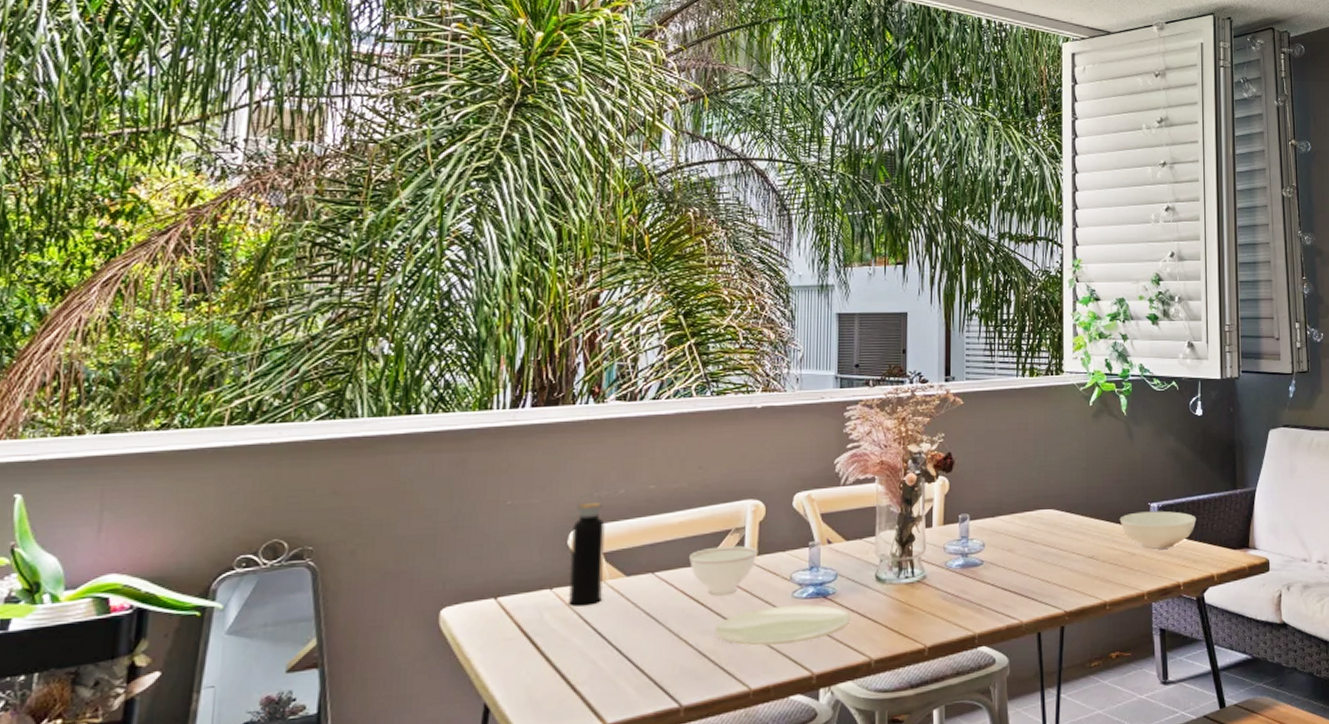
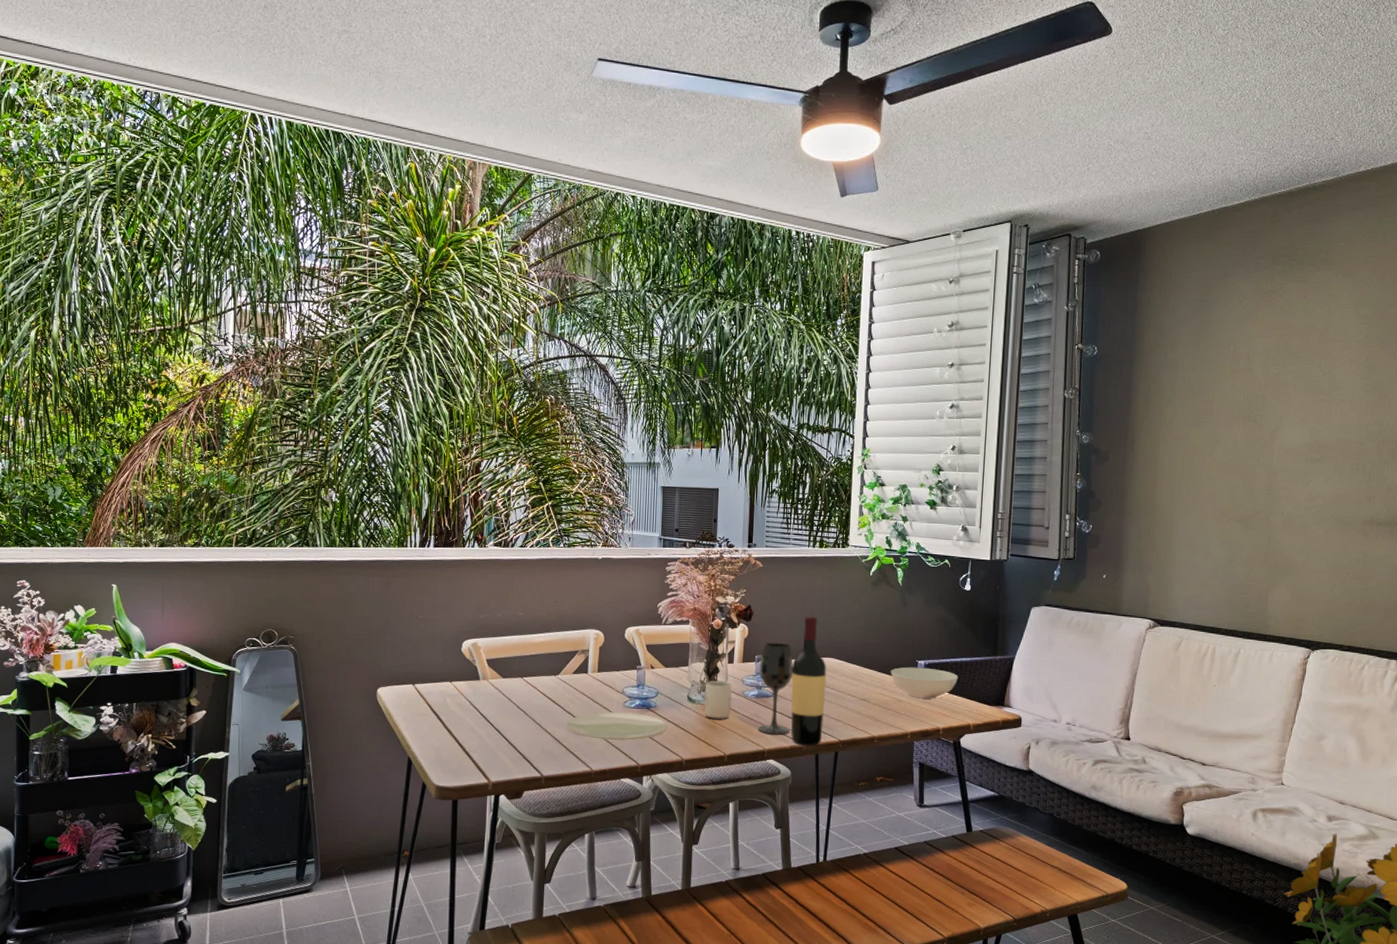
water bottle: present [567,494,605,607] -> none [462,615,487,697]
bowl: present [688,545,758,596] -> none [547,662,599,700]
mug: none [895,550,932,602] -> present [703,680,732,719]
wine glass: none [964,495,1005,614] -> present [758,642,794,735]
wine bottle: none [1004,459,1046,622] -> present [791,616,827,745]

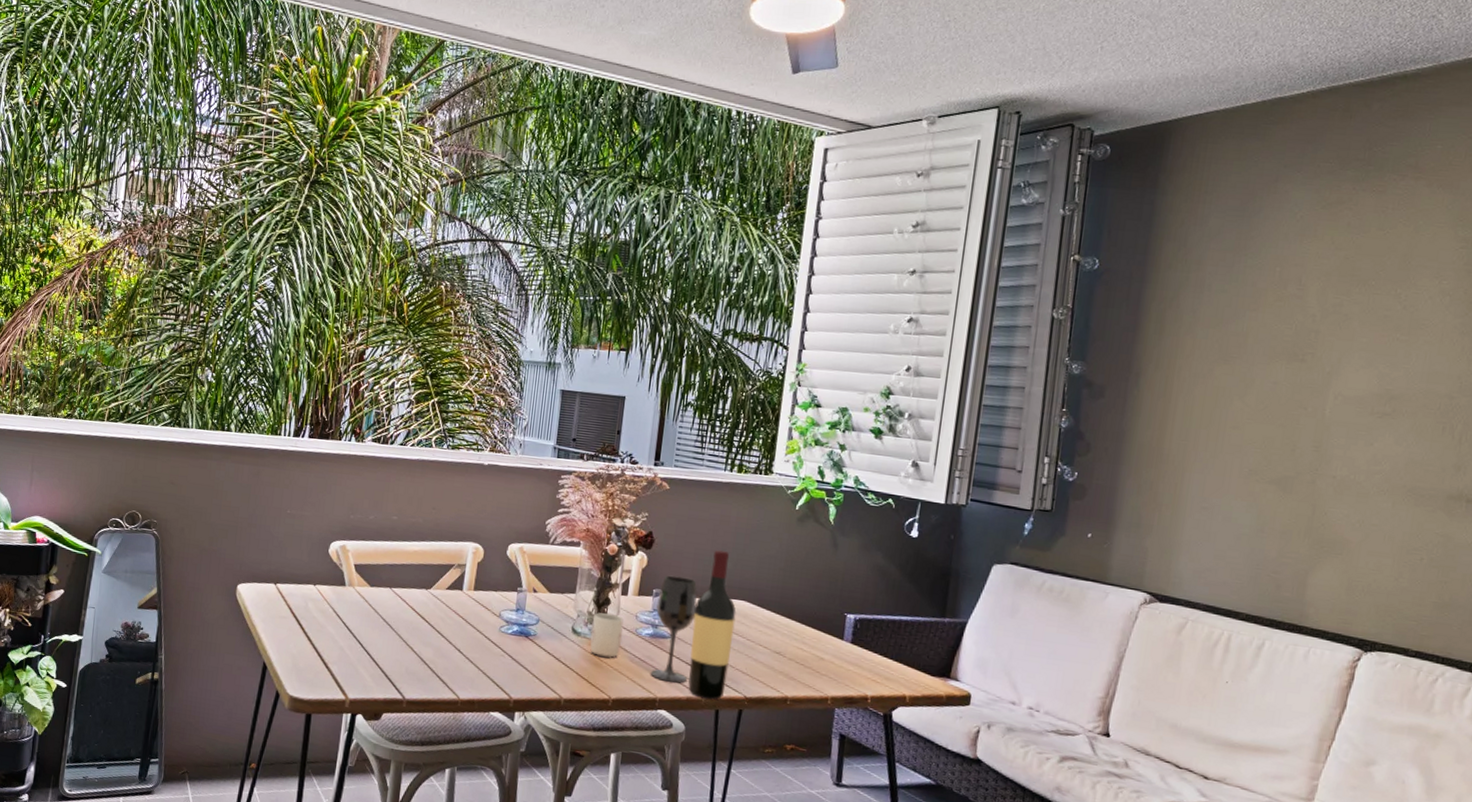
plate: present [566,712,668,741] -> none [435,635,548,671]
bowl: present [890,667,959,699] -> none [812,619,896,661]

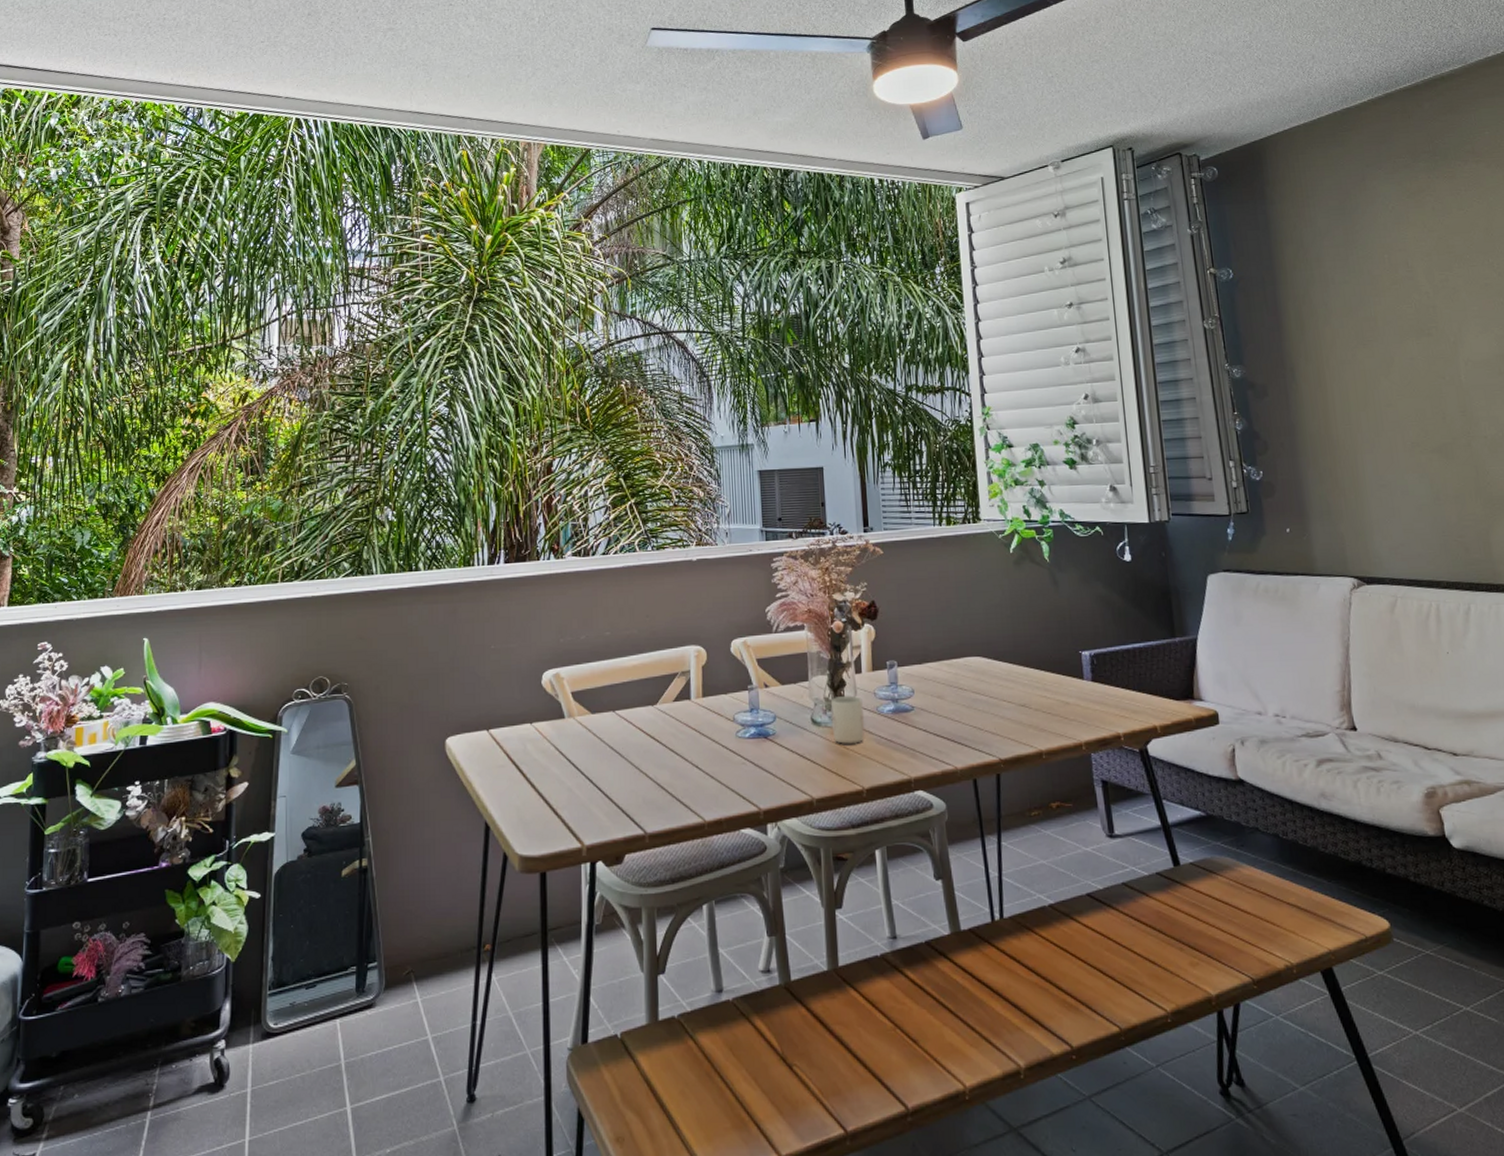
wine glass: present [650,575,698,683] -> none [892,643,938,758]
wine bottle: present [688,549,737,699] -> none [931,607,979,768]

